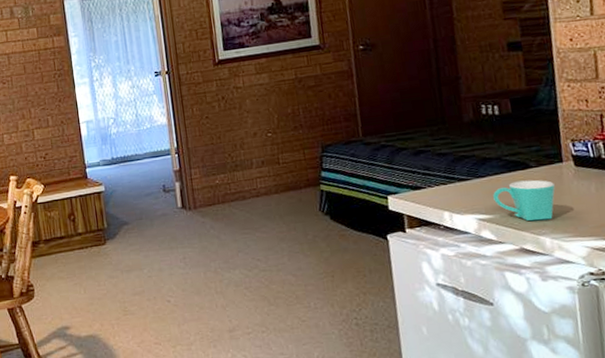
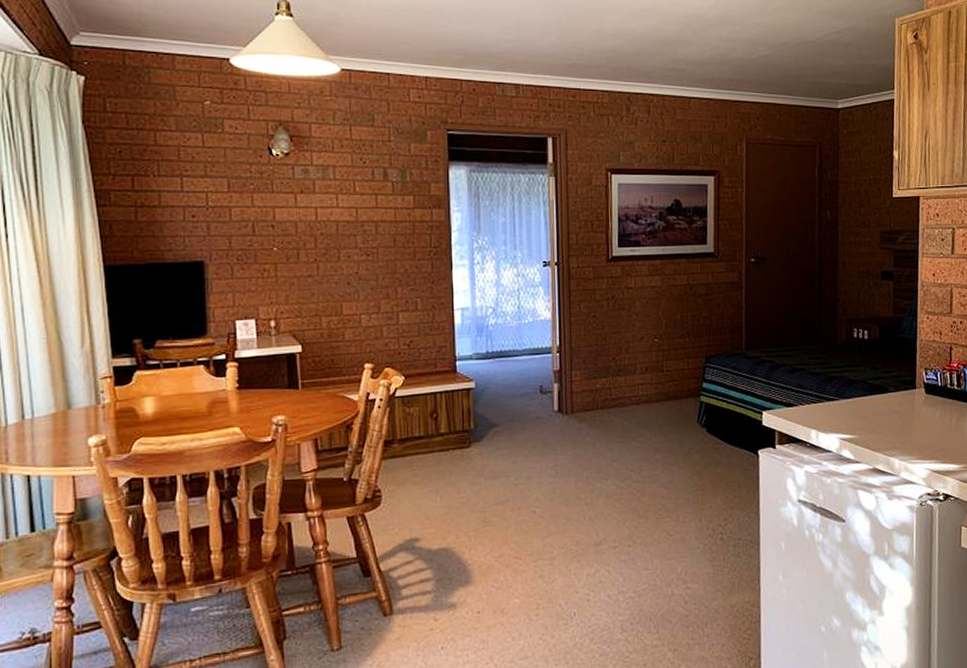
mug: present [493,179,555,221] -> none [855,403,907,443]

